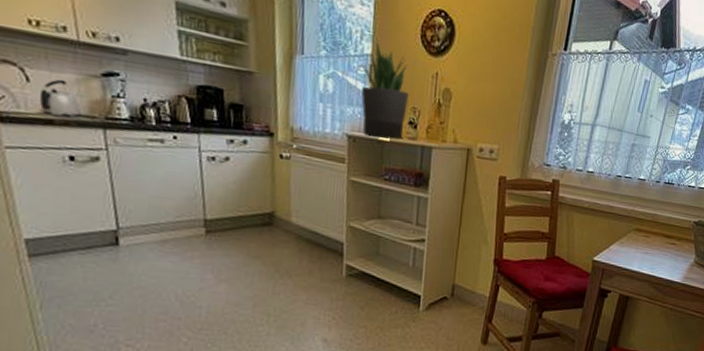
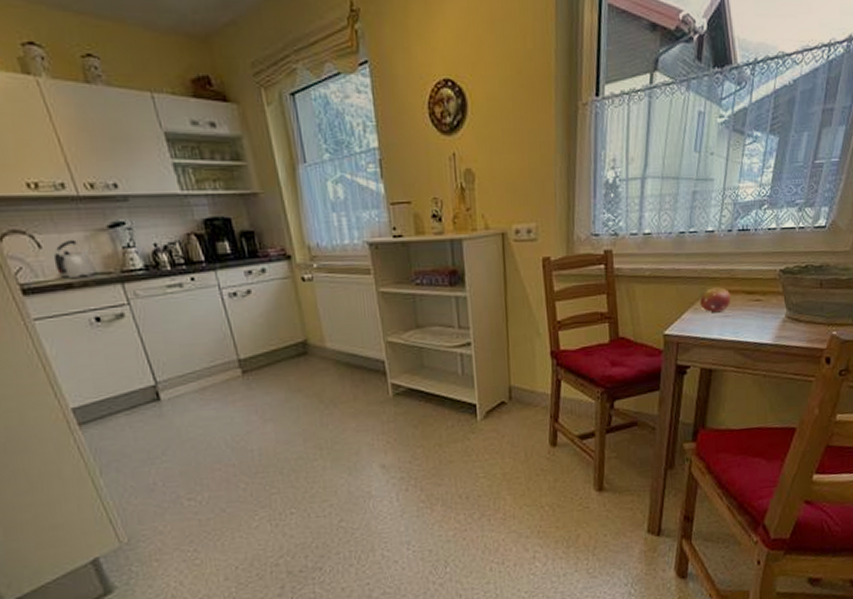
planter: present [361,41,409,140] -> none [369,131,429,241]
fruit: none [626,227,652,249] -> present [700,287,731,313]

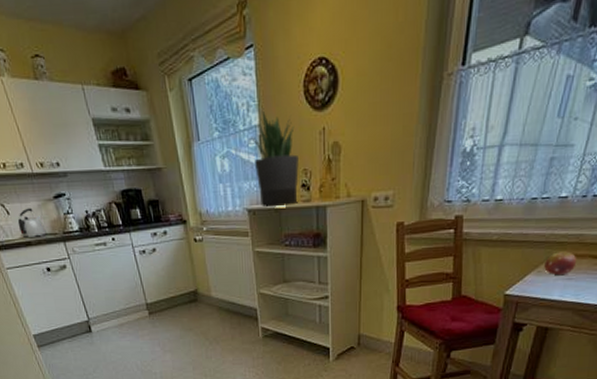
planter: none [369,131,429,241] -> present [251,110,299,208]

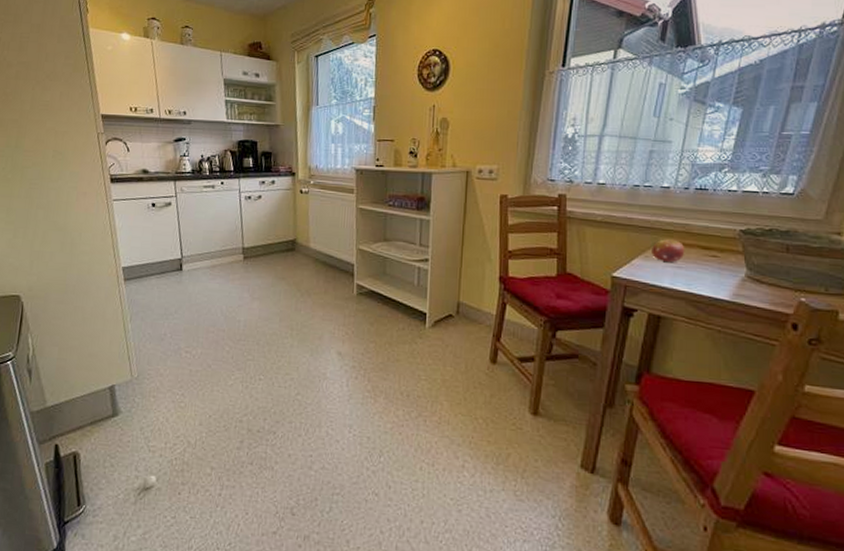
kettle: present [17,208,48,237] -> none [135,147,161,174]
planter: present [251,110,299,208] -> none [366,86,408,169]

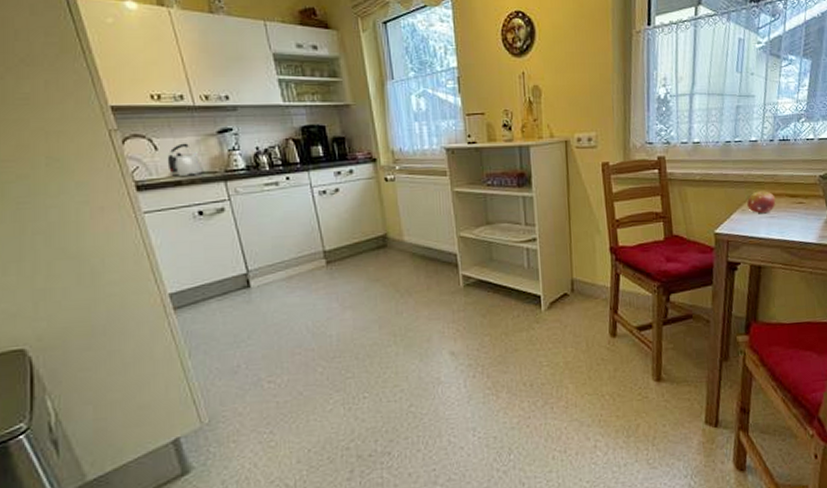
kettle: none [135,147,161,174] -> present [167,143,205,176]

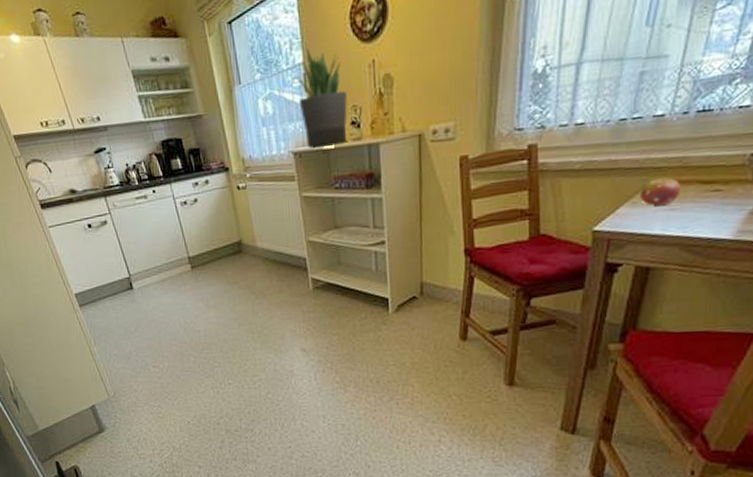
kettle: present [167,143,205,176] -> none [59,164,89,194]
planter: none [449,53,499,147] -> present [295,46,347,149]

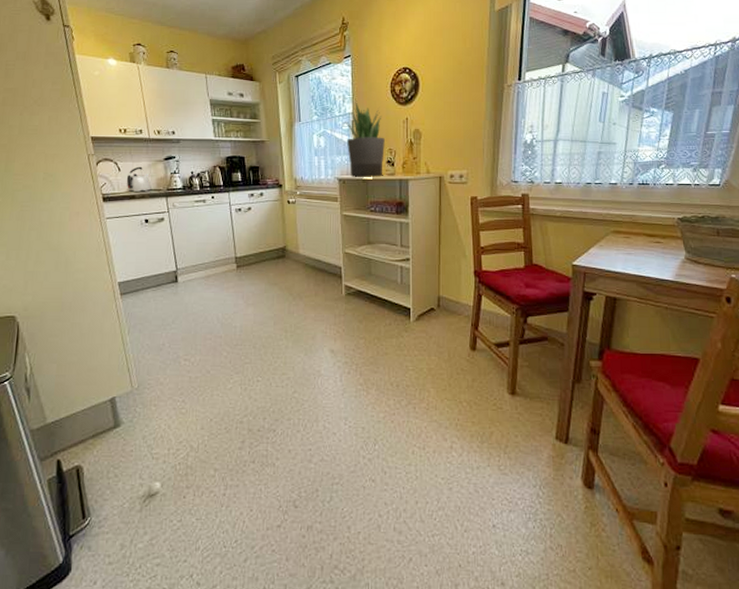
kettle: none [59,164,89,194] -> present [126,166,153,192]
fruit: present [640,177,681,206] -> none [605,229,634,250]

